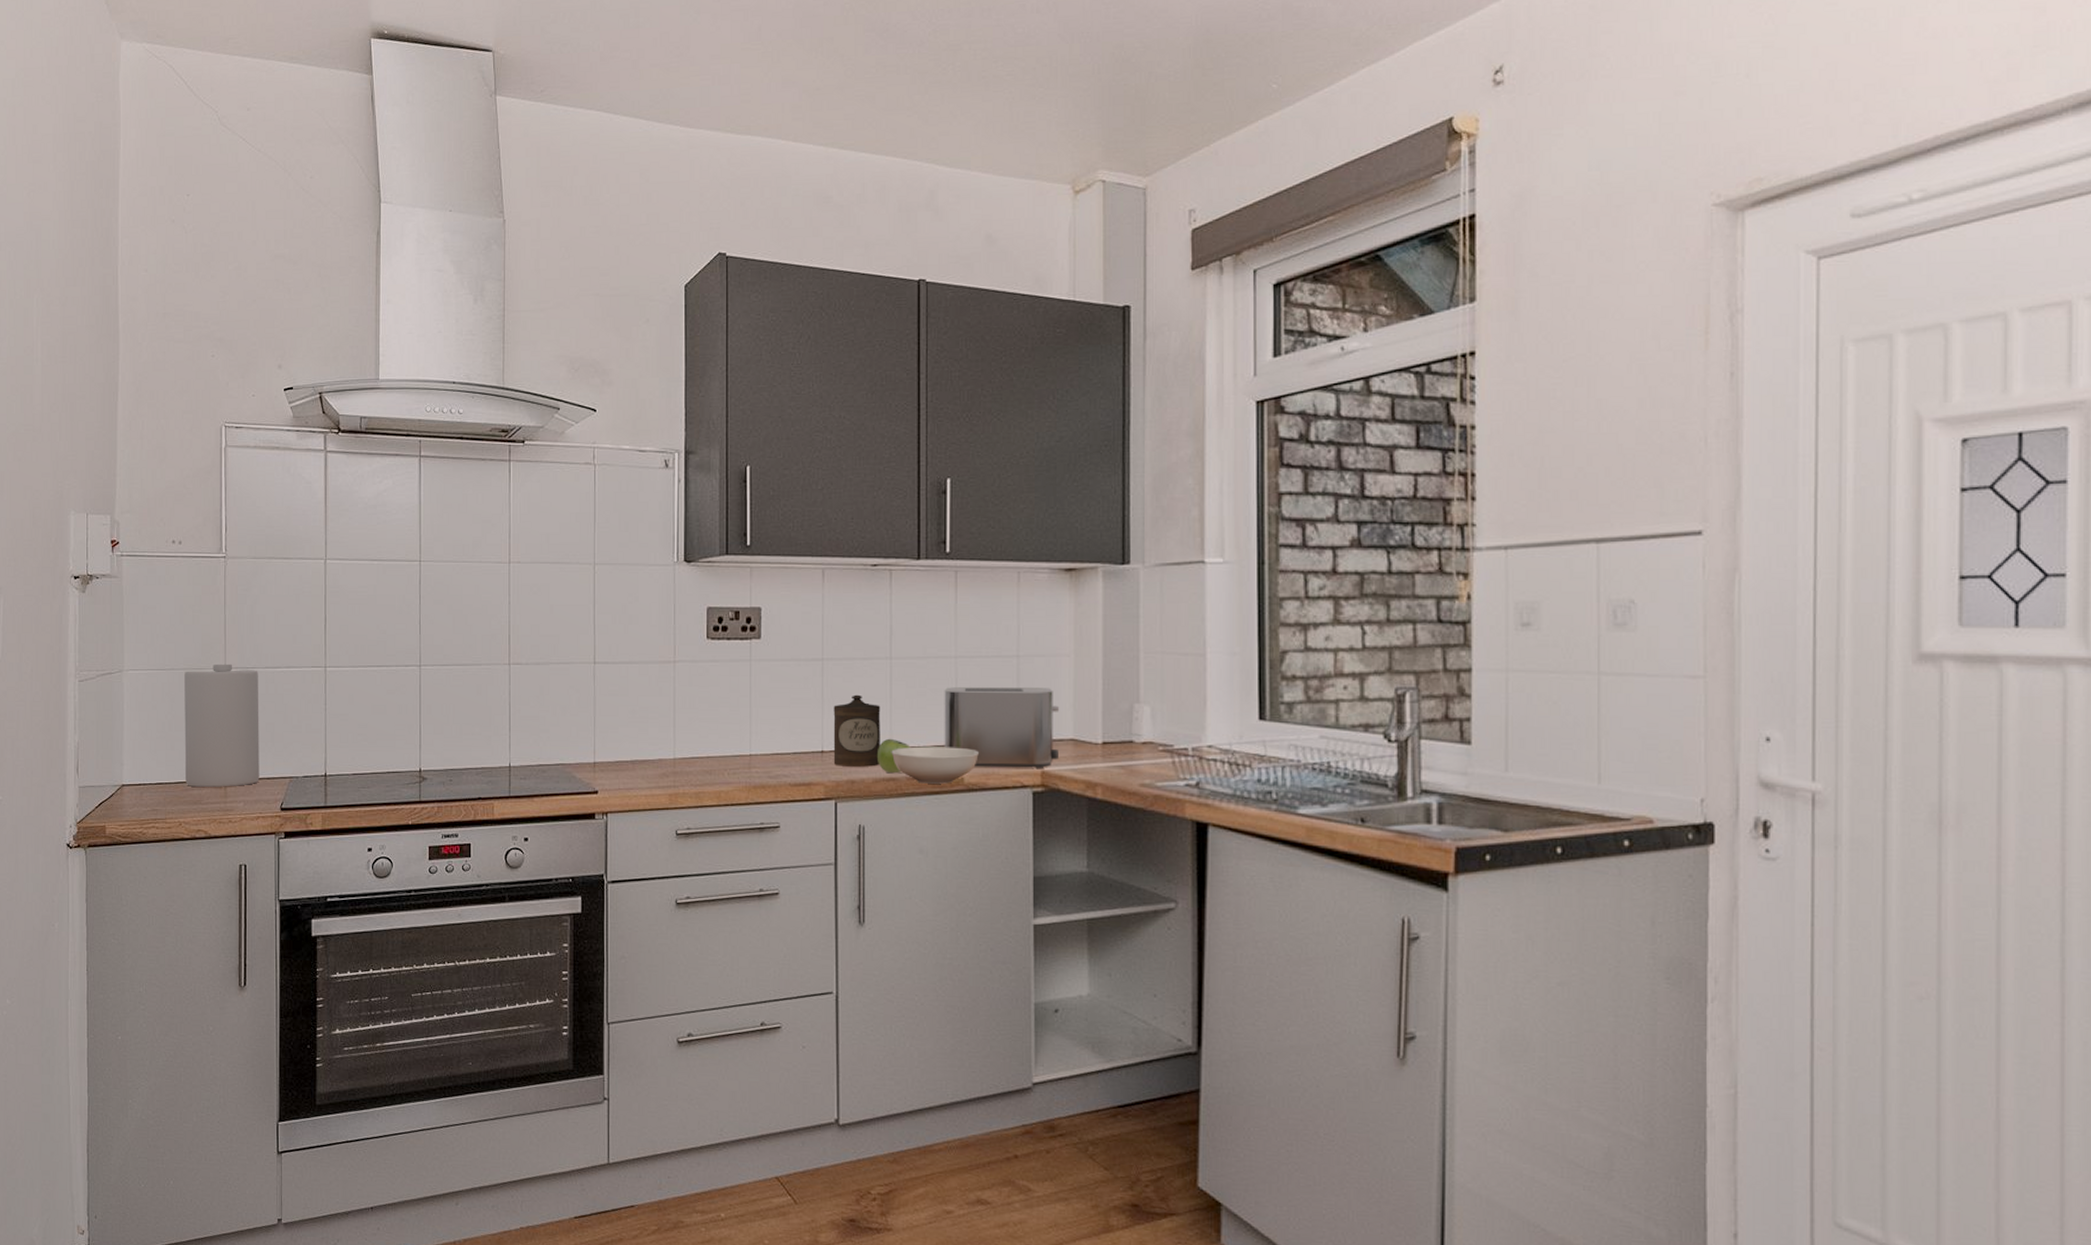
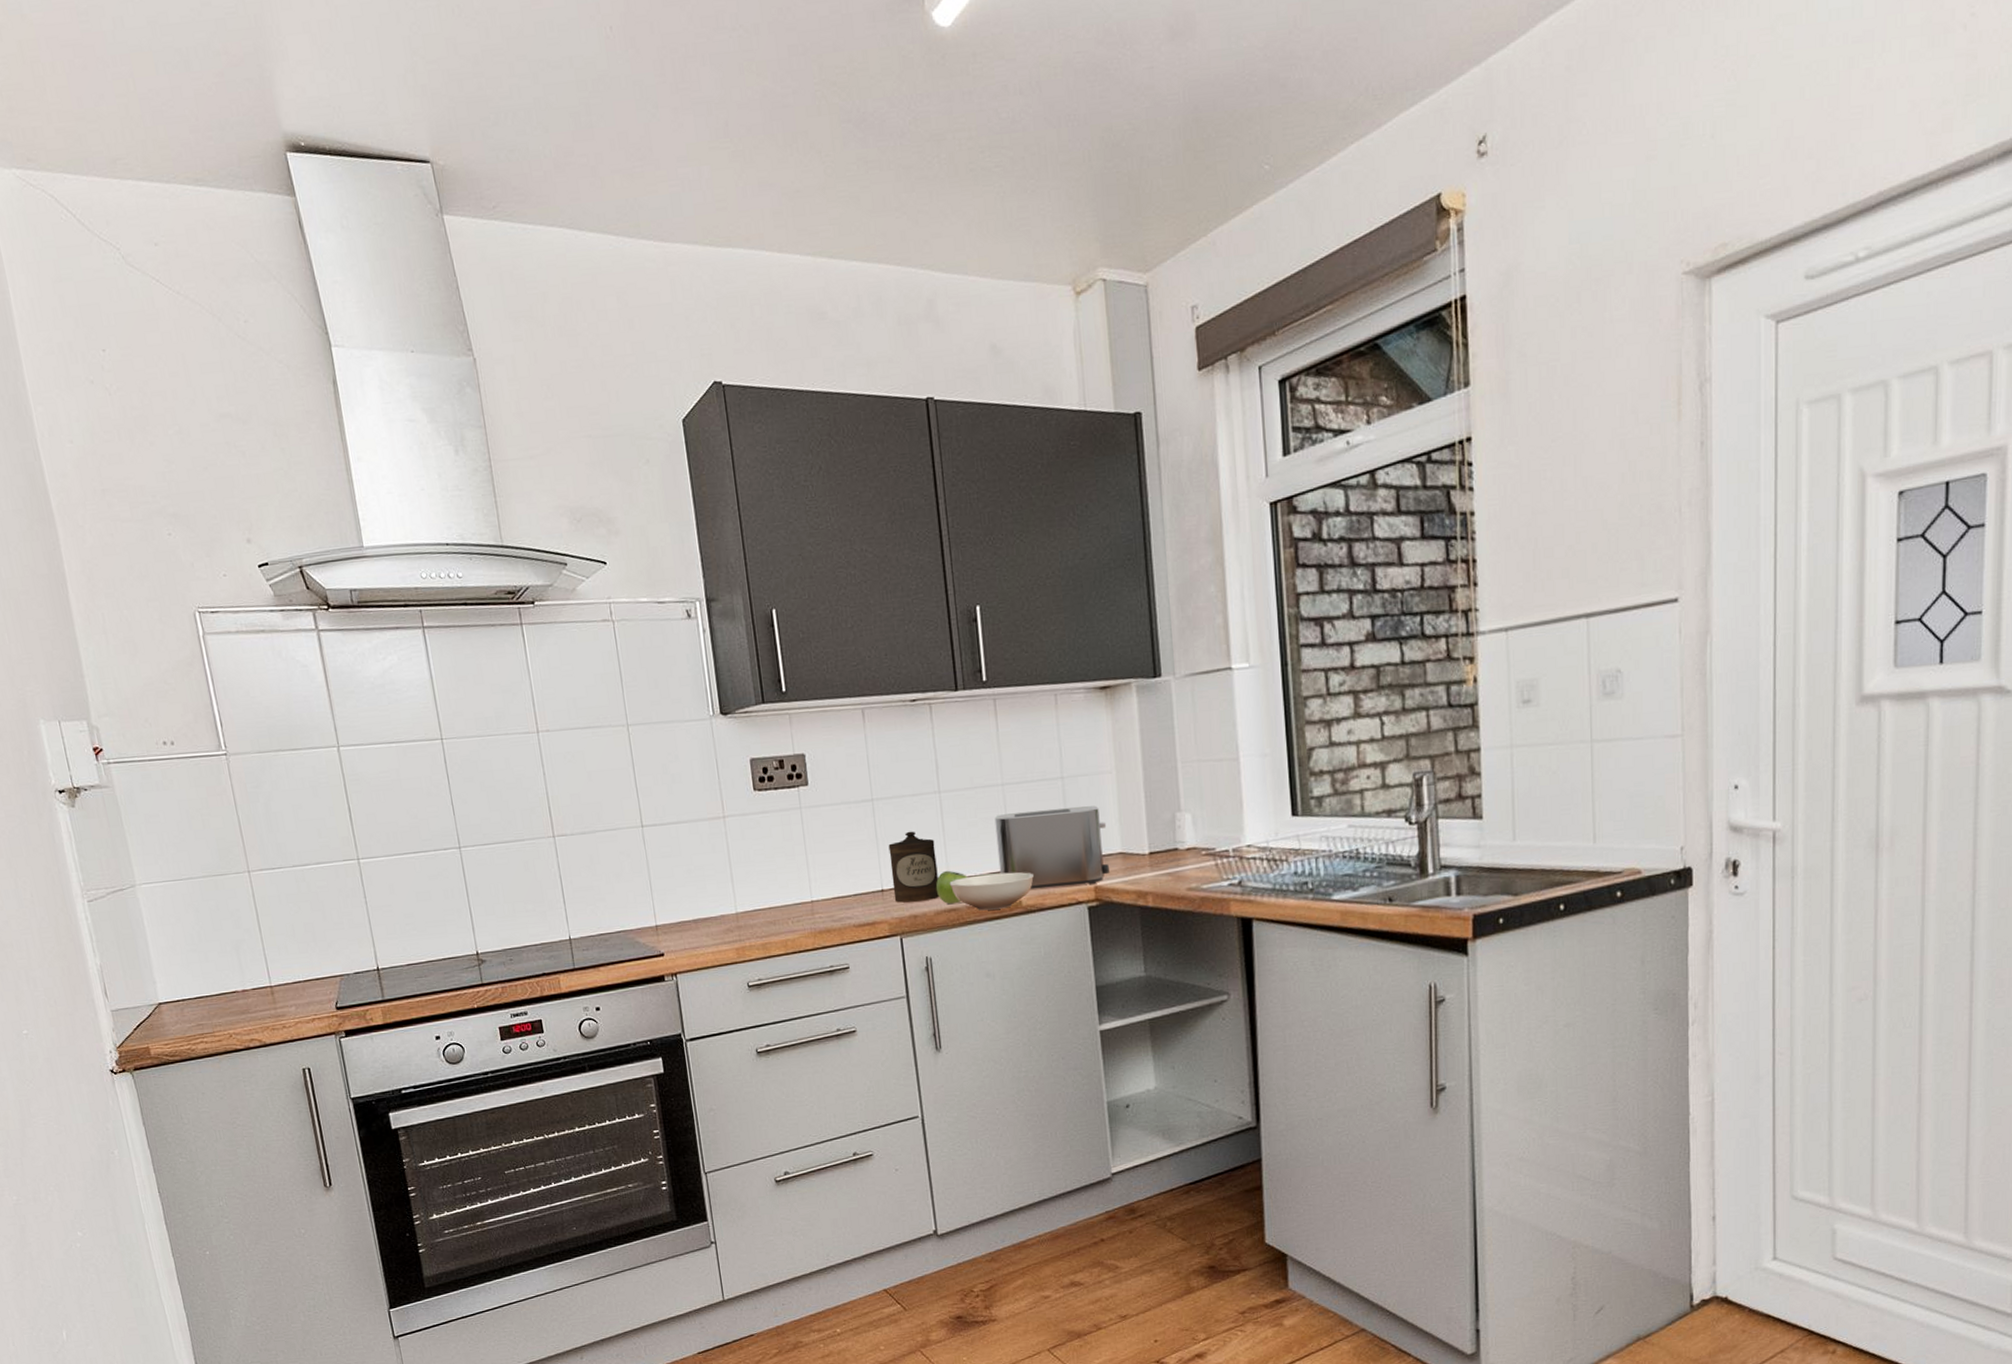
paper towel holder: present [184,663,259,788] -> none [204,866,308,997]

